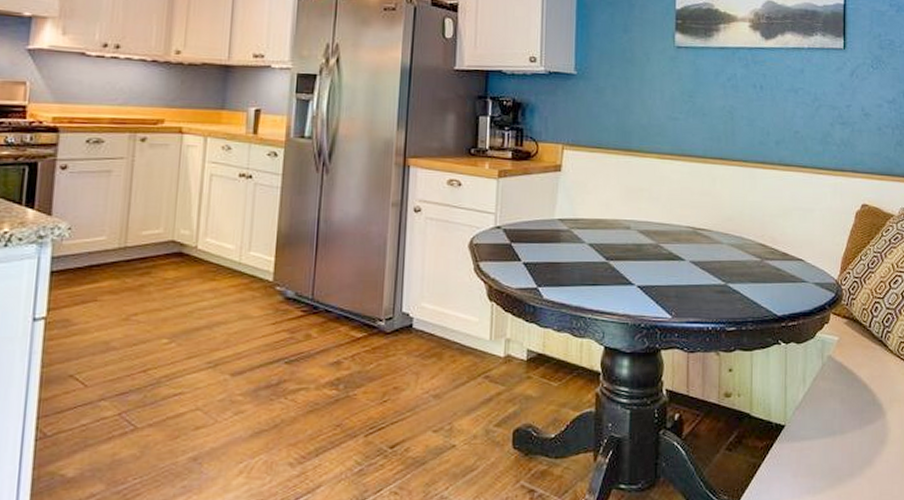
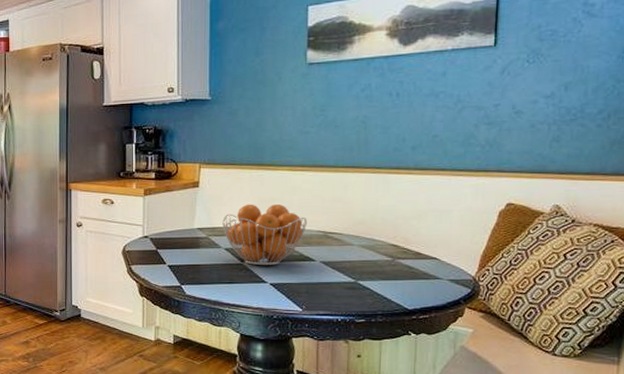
fruit basket: none [586,193,676,264] -> present [222,204,307,265]

